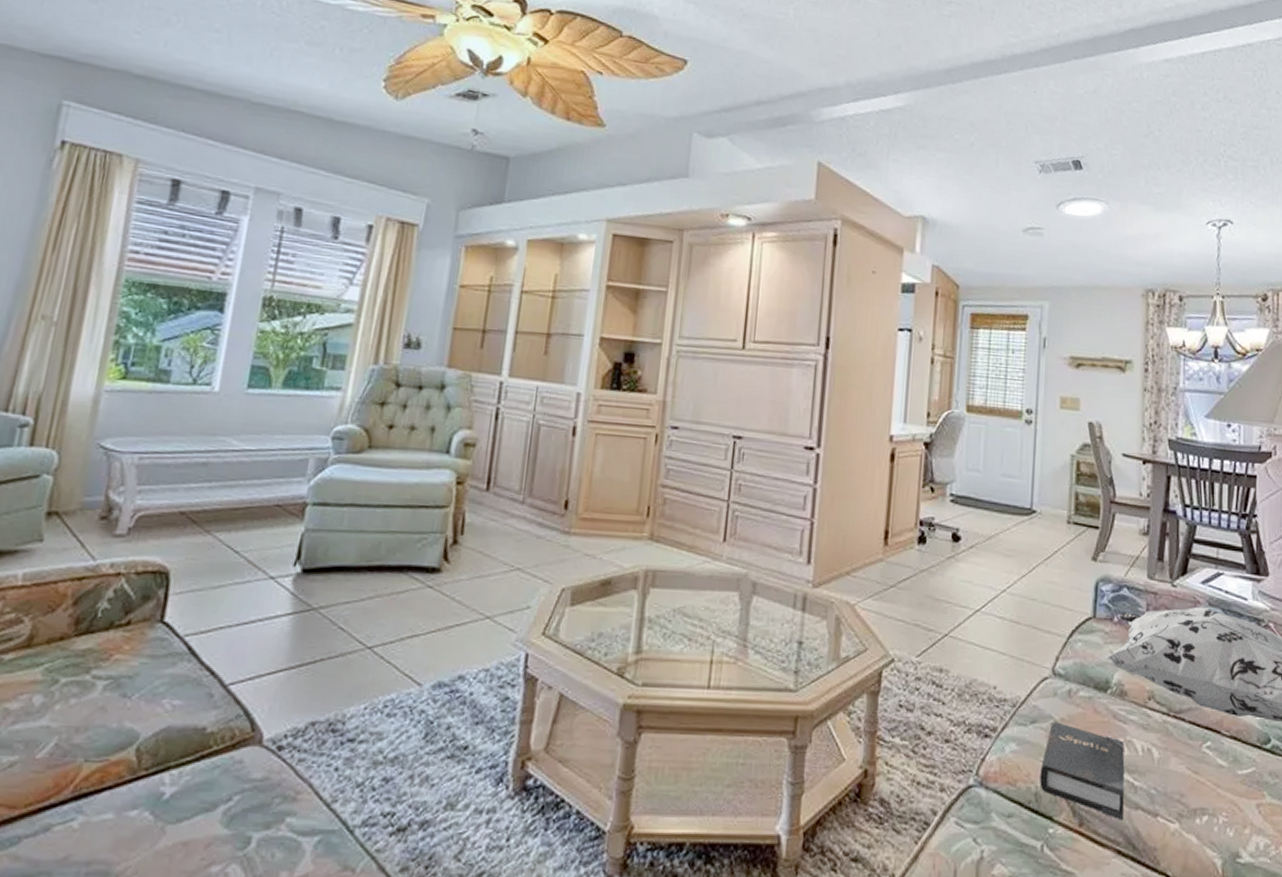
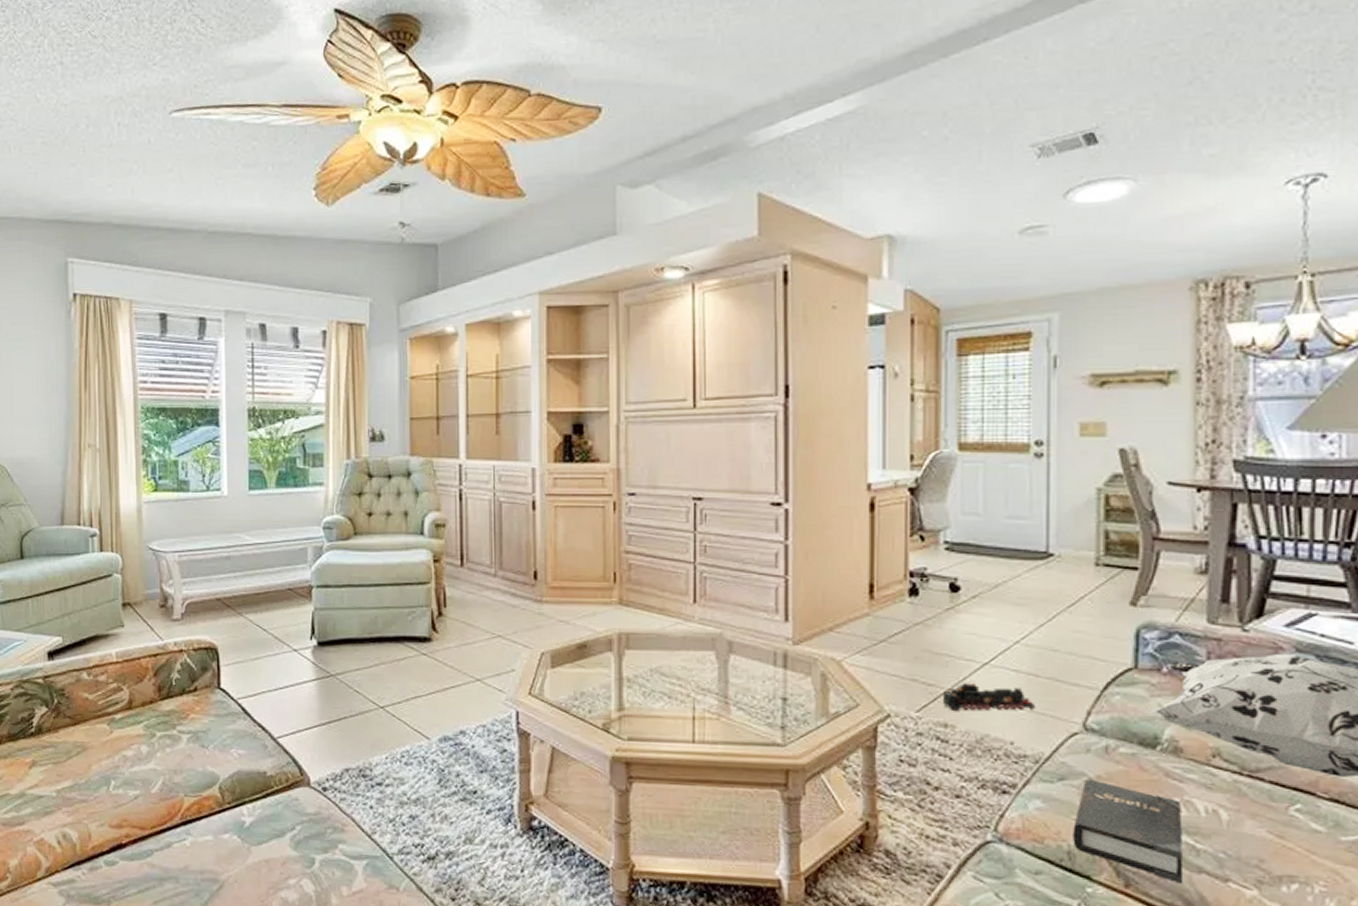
toy train: none [939,629,1016,656] -> present [942,683,1036,711]

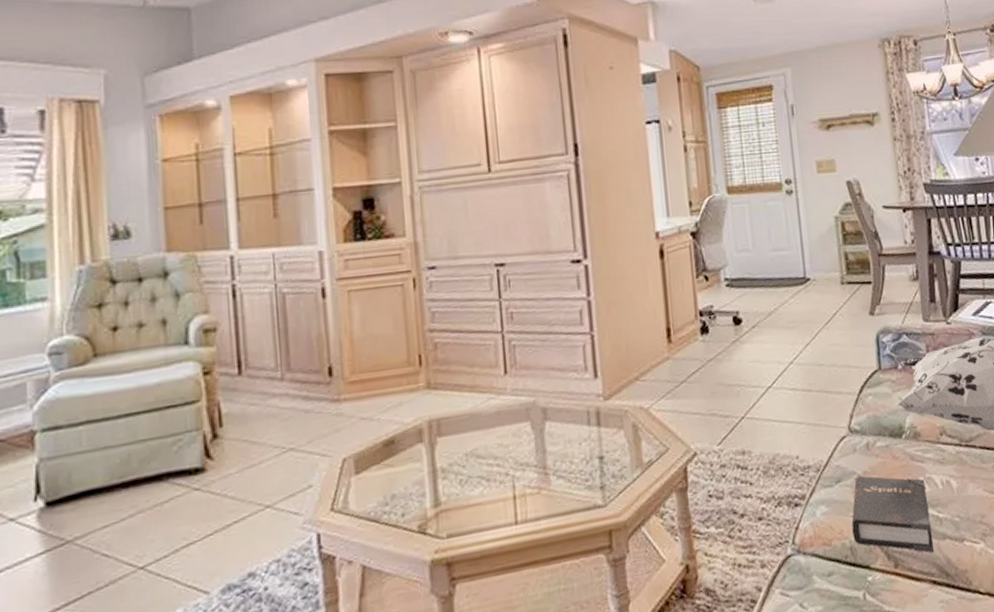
toy train: present [942,683,1036,711] -> none [737,404,812,437]

